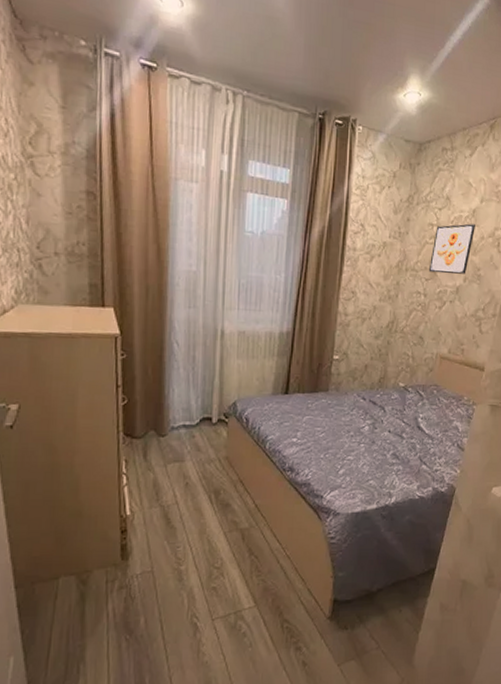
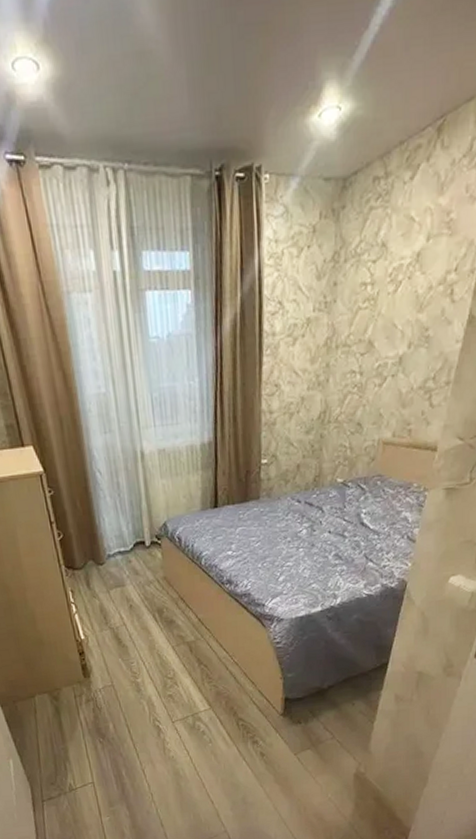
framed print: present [428,223,475,274] -> none [363,272,421,345]

